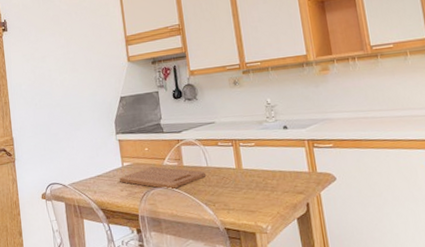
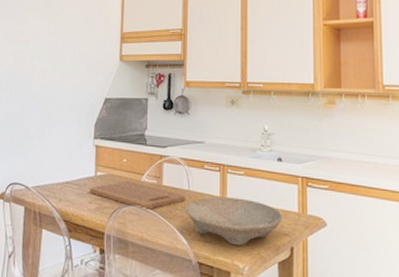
bowl: none [206,166,296,209] -> present [185,197,283,246]

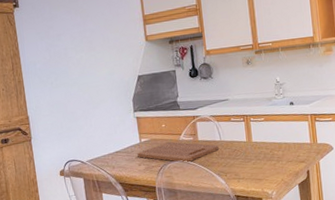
bowl: present [185,197,283,246] -> none [219,139,299,178]

